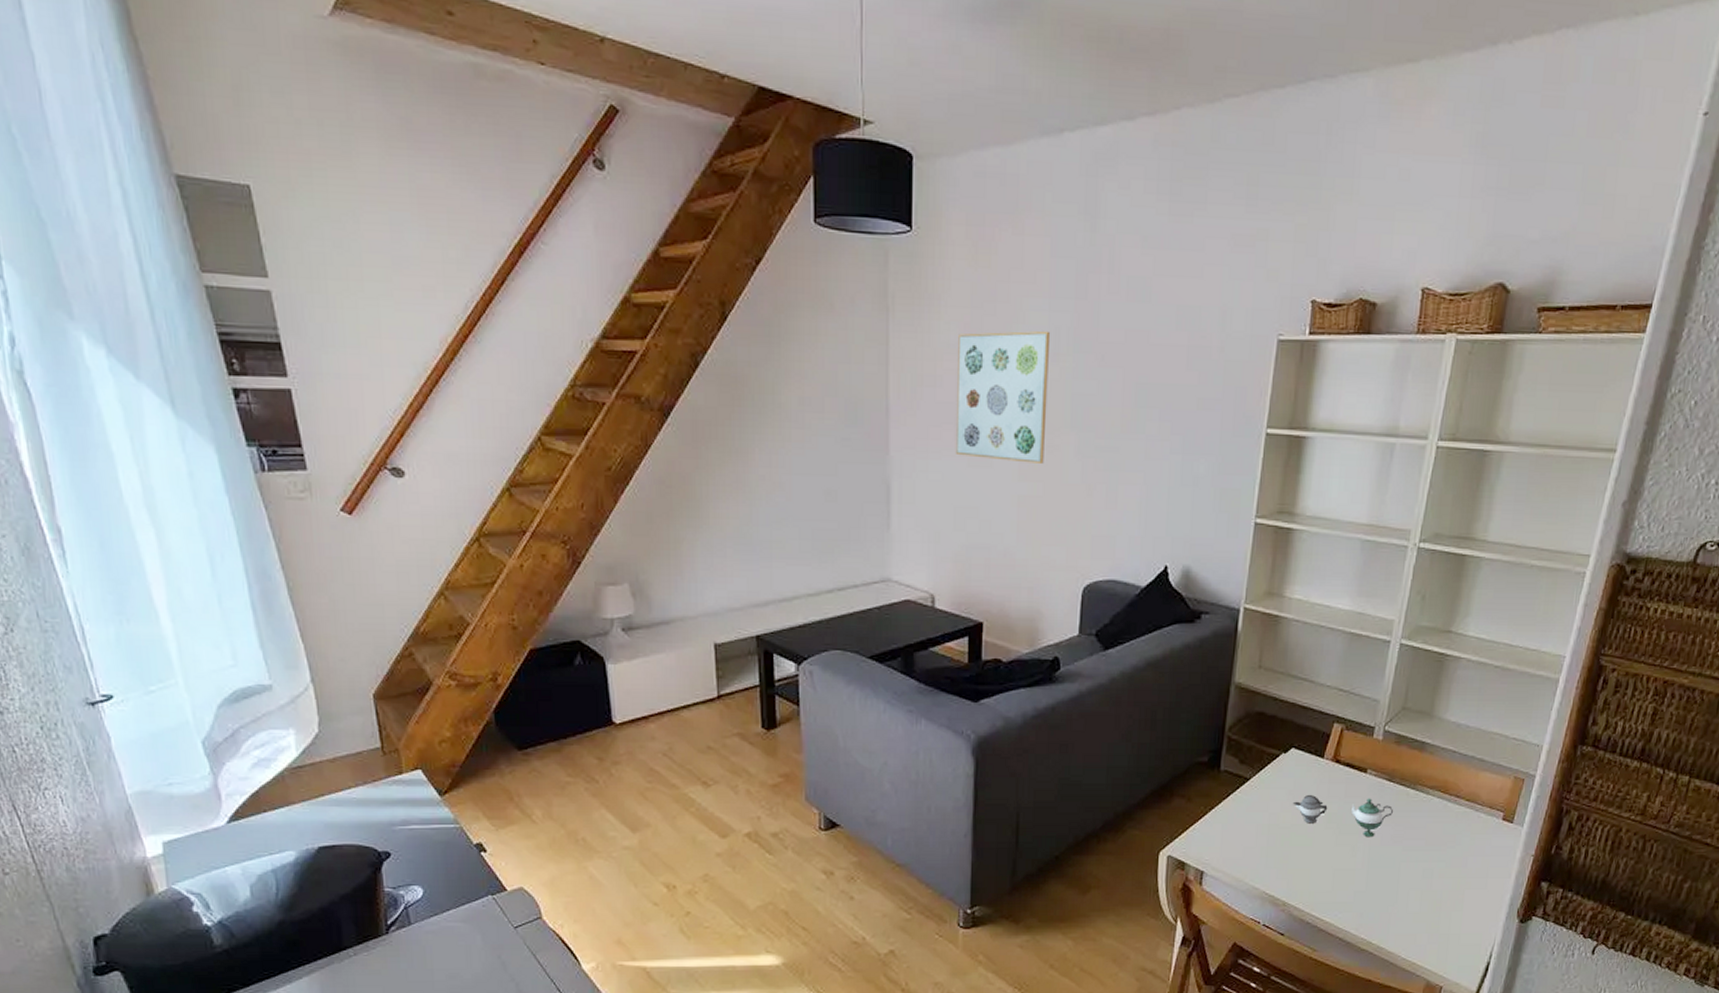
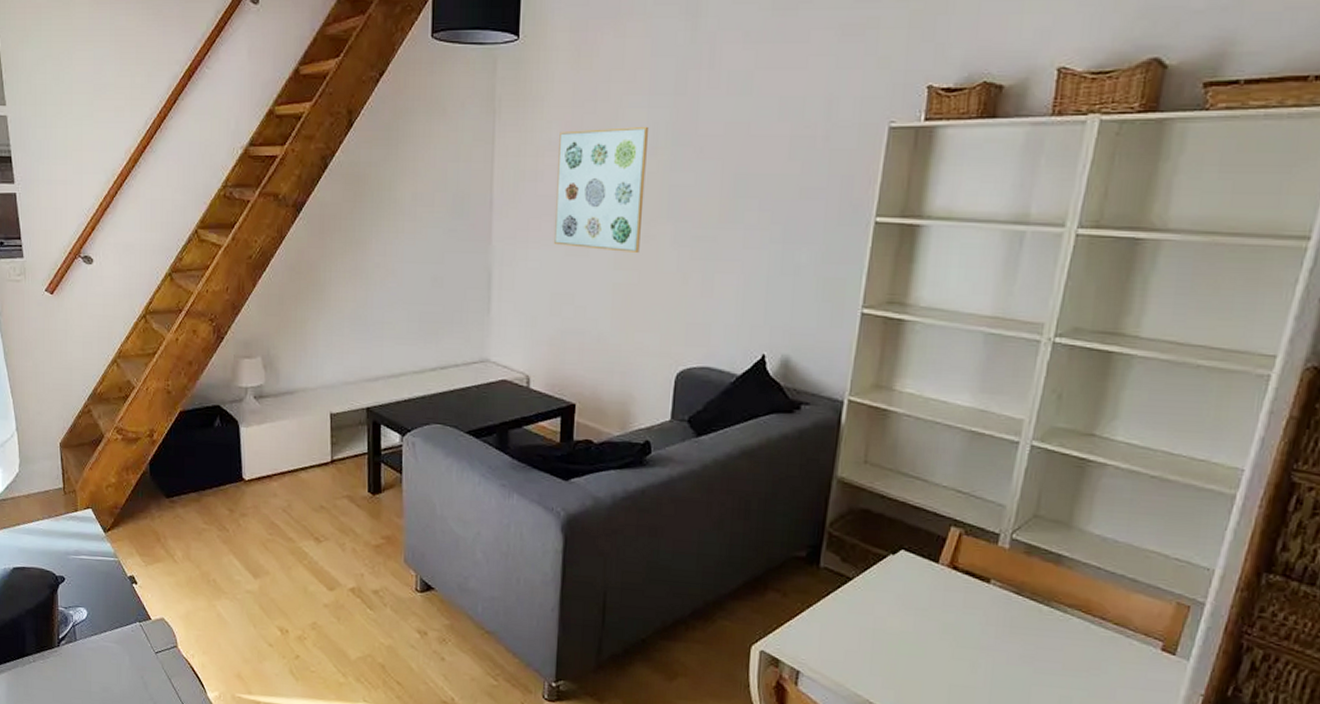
teapot: present [1292,794,1393,838] -> none [901,600,1022,655]

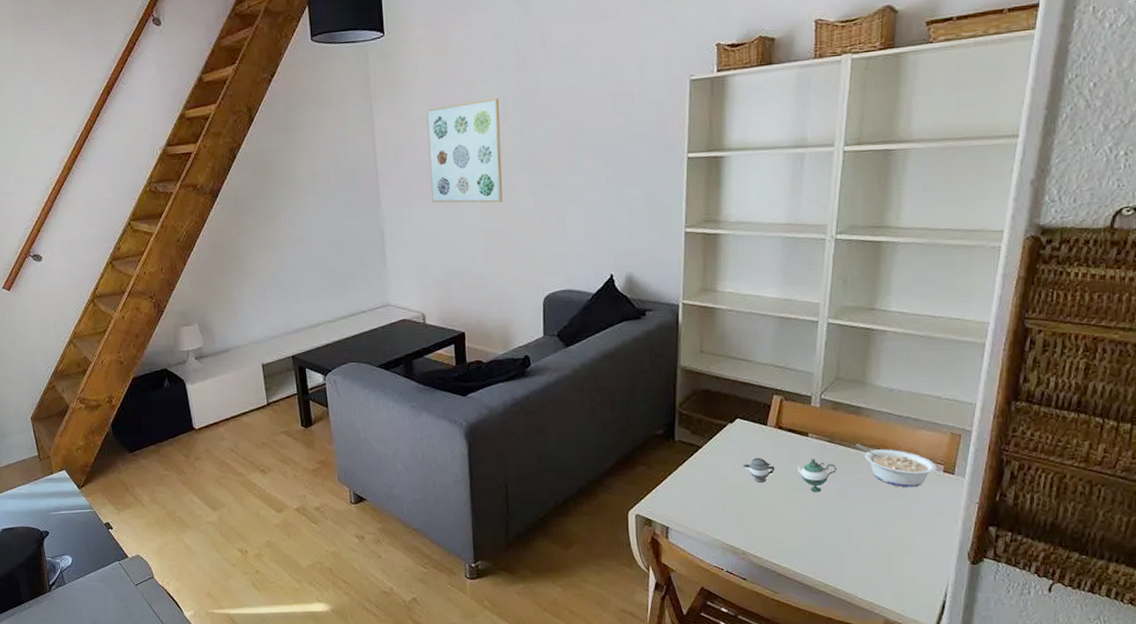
teapot: none [901,600,1022,655] -> present [742,457,836,493]
legume: none [1050,599,1153,665] -> present [856,443,936,488]

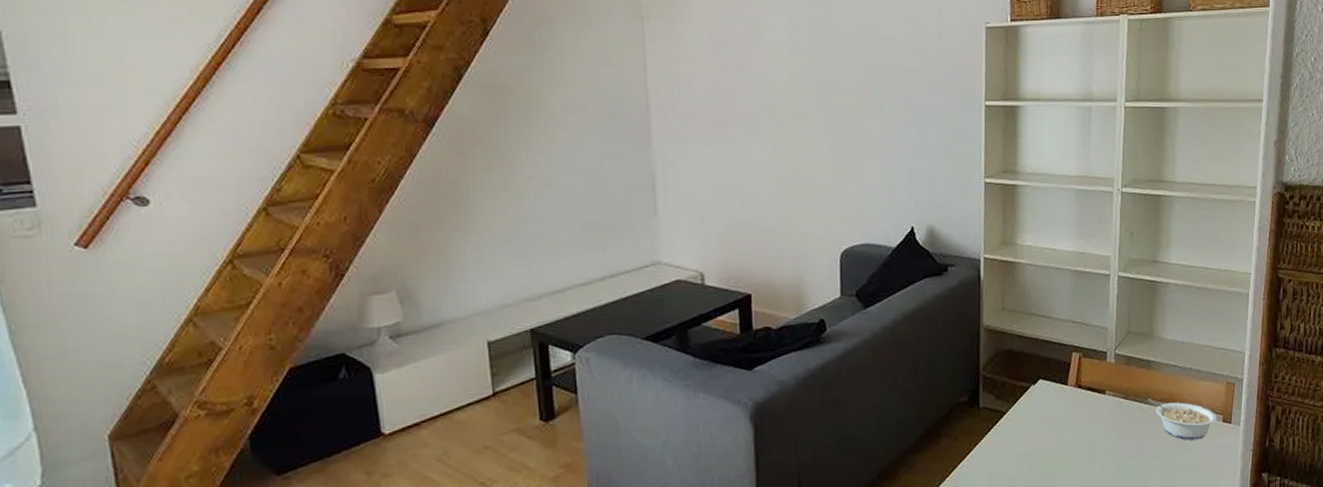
wall art: present [427,97,503,203] -> none [709,29,795,146]
teapot: present [742,457,836,493] -> none [1046,417,1132,453]

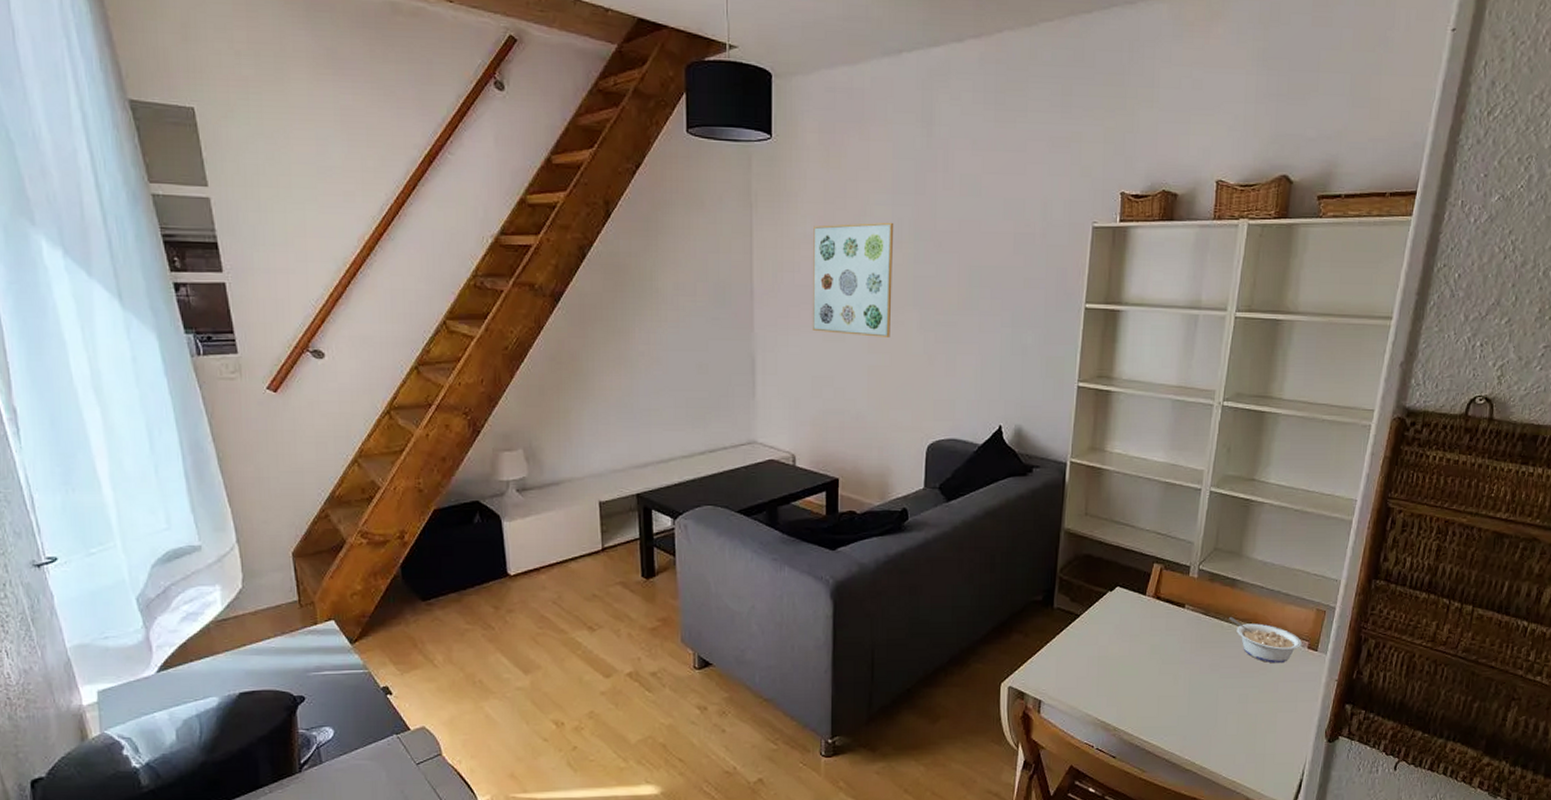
wall art: none [709,29,795,146] -> present [812,222,894,337]

